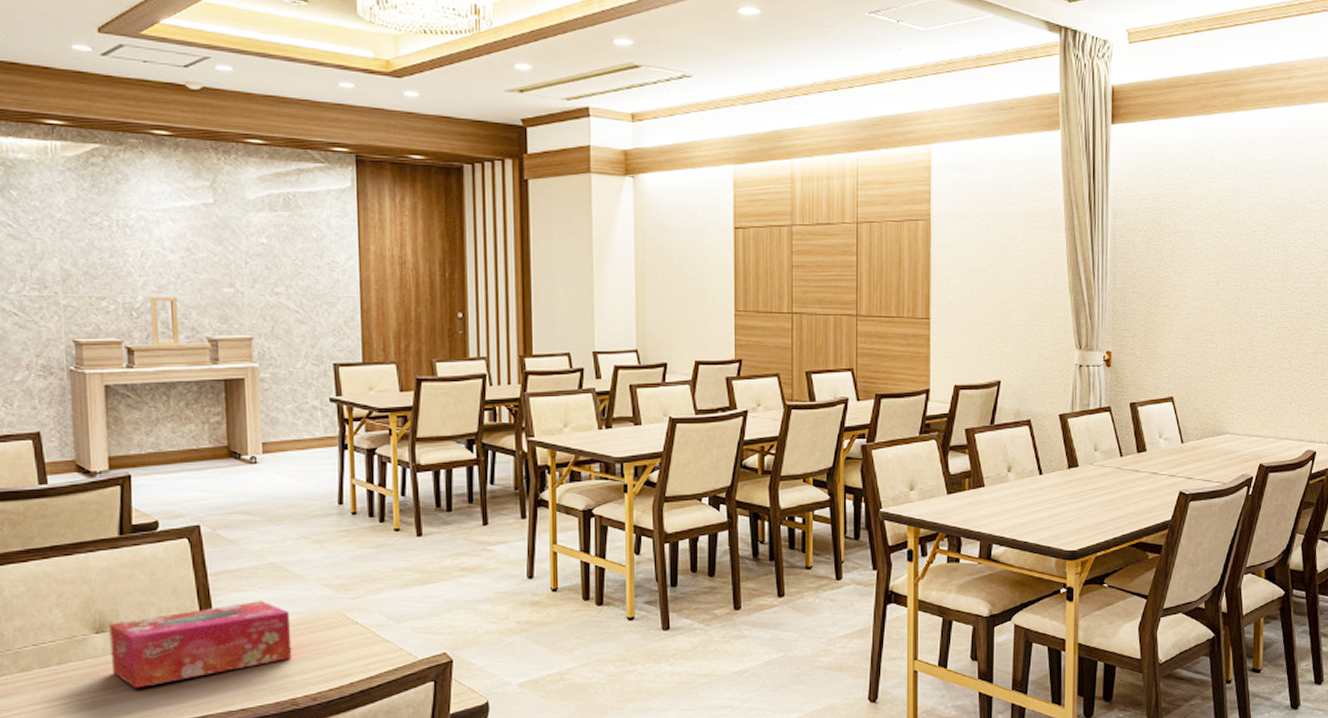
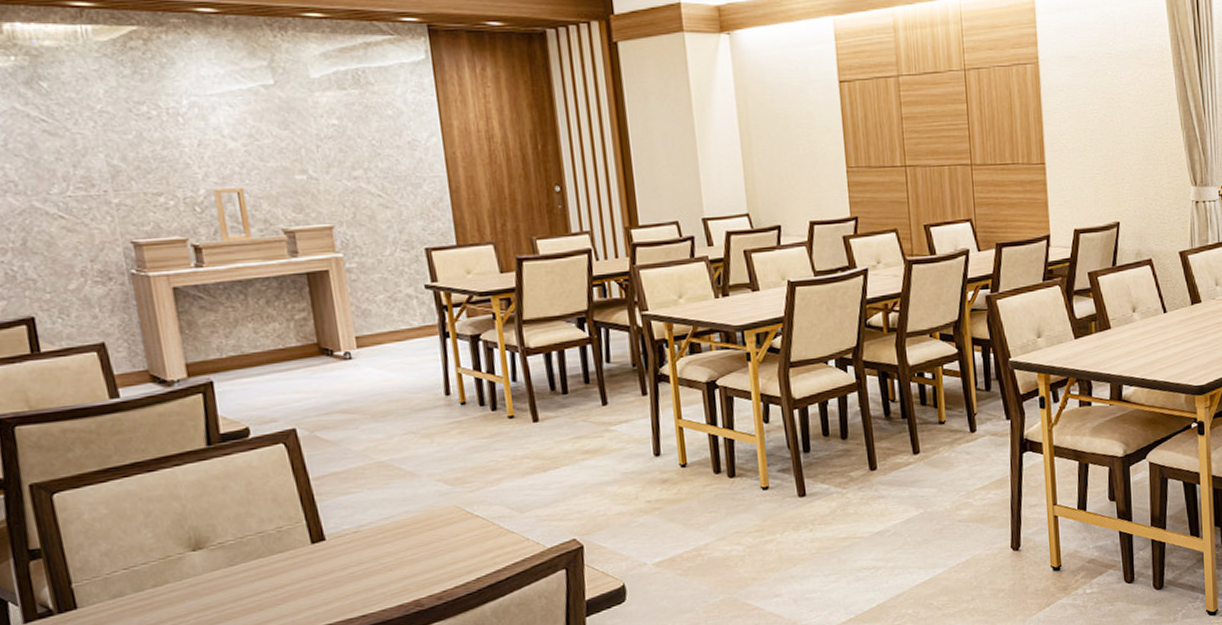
tissue box: present [109,601,292,689] -> none [206,502,411,605]

